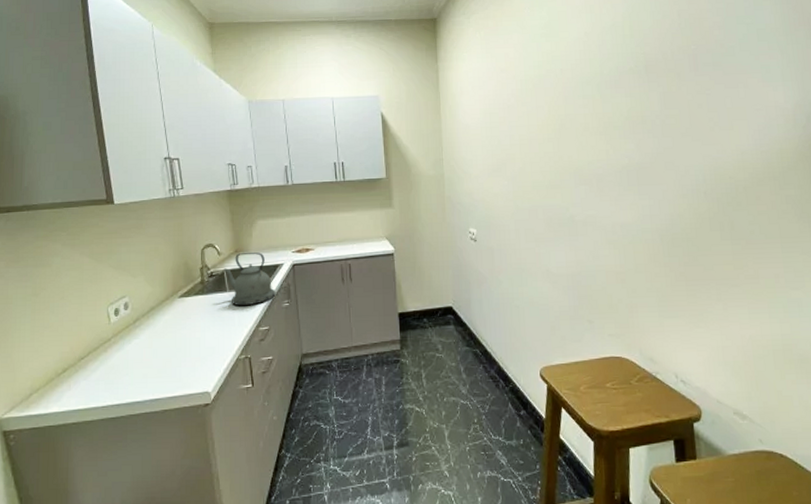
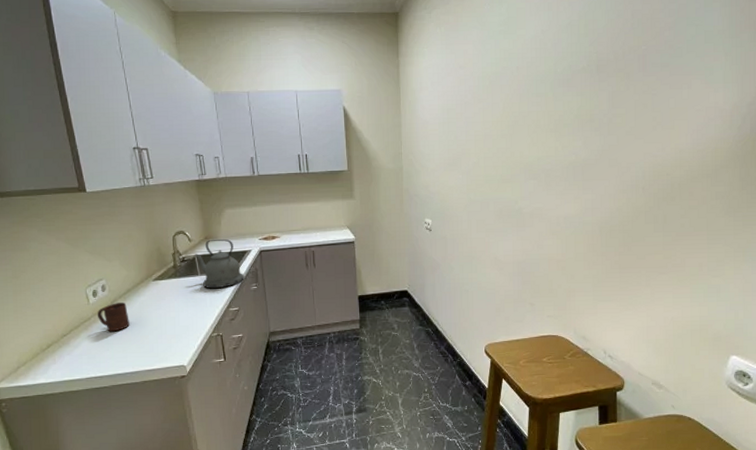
cup: none [118,322,152,354] -> present [98,302,130,332]

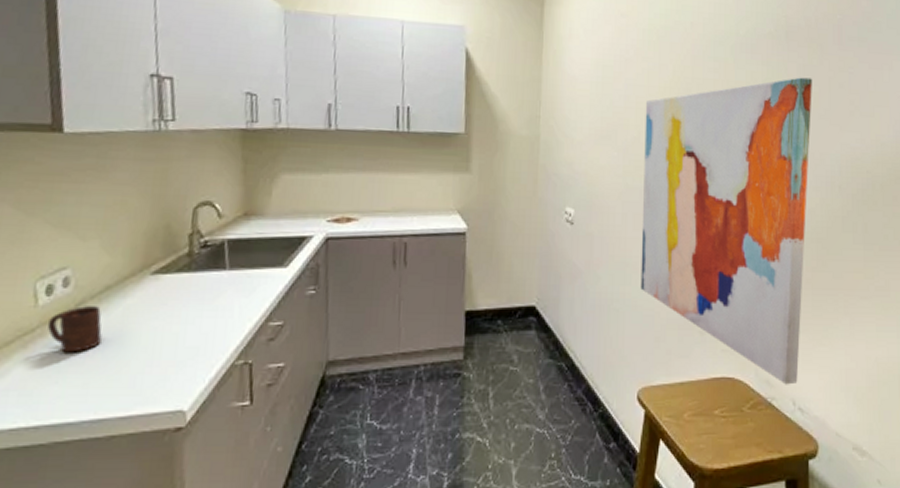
kettle: present [194,239,244,289] -> none [224,216,298,292]
wall art: none [482,102,620,339] -> present [640,77,812,385]

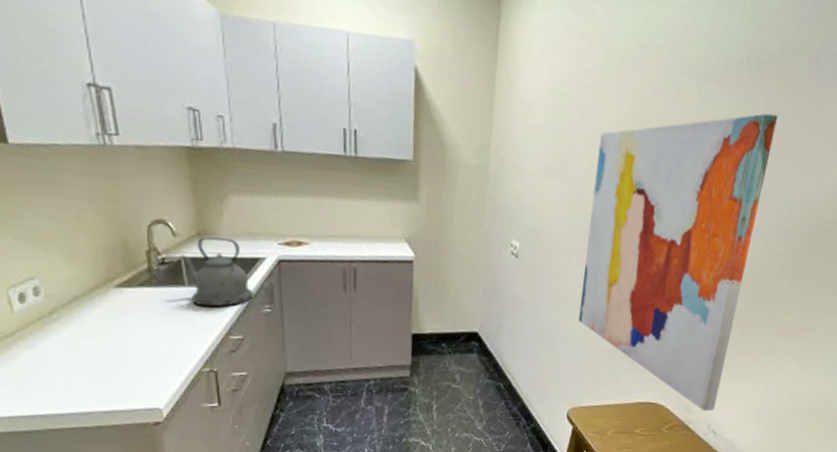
cup: present [48,306,102,353] -> none [27,314,77,355]
kettle: none [224,216,298,292] -> present [180,236,254,308]

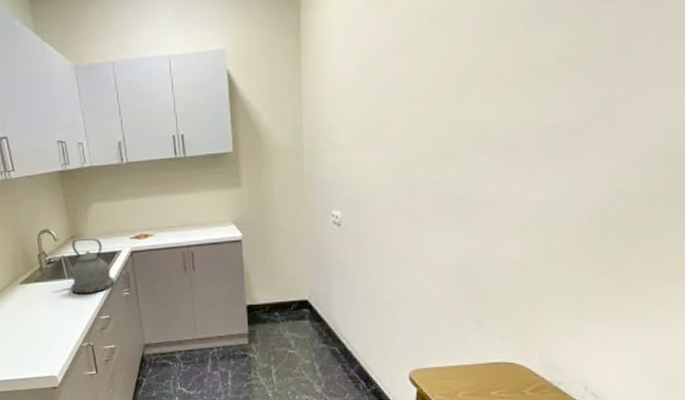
wall art: present [578,113,778,411] -> none [411,32,635,371]

